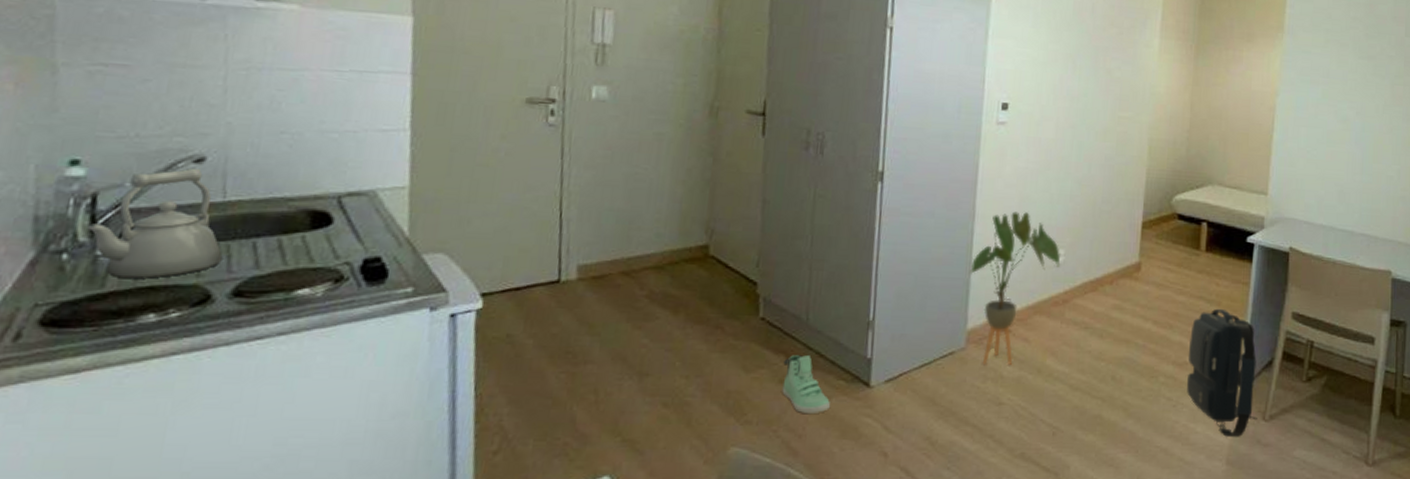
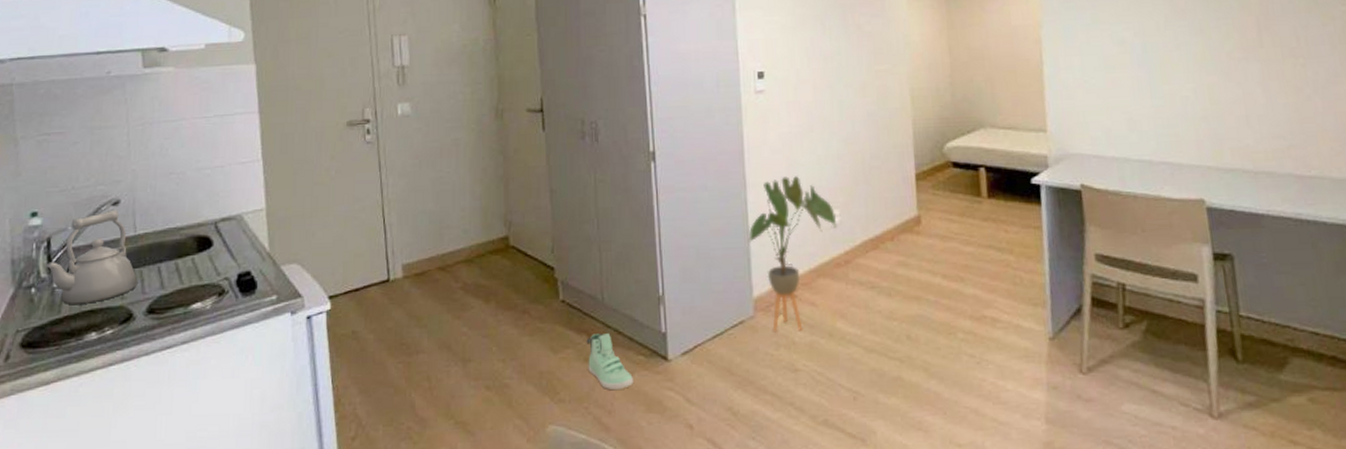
backpack: present [1186,308,1257,438] -> none [984,256,1074,394]

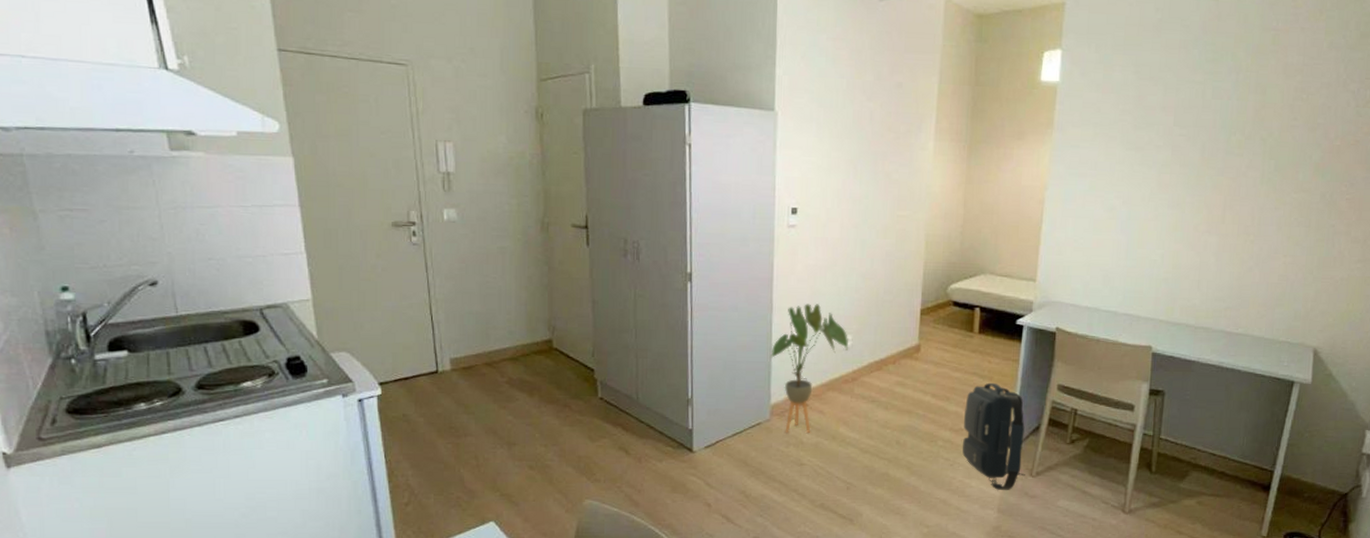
kettle: present [46,209,138,306] -> none [84,290,184,378]
sneaker: present [586,333,634,391] -> none [621,427,662,474]
backpack: none [984,256,1074,394] -> present [962,382,1025,491]

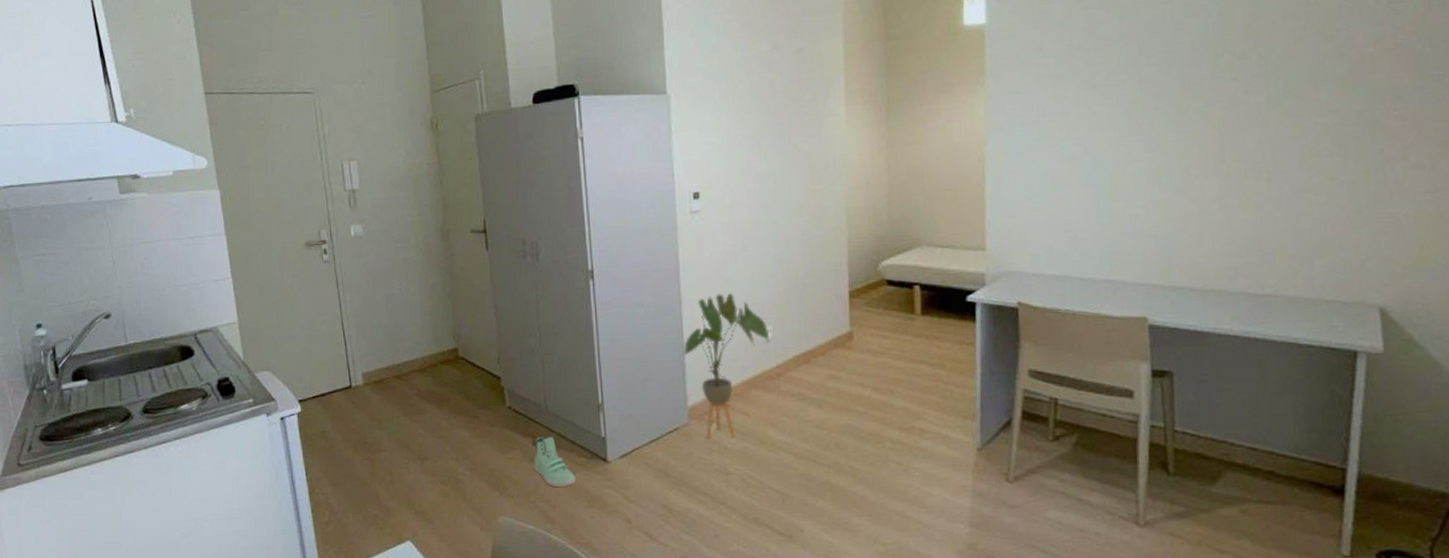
sneaker: none [621,427,662,474] -> present [532,437,577,488]
backpack: present [962,382,1025,491] -> none [914,371,1000,501]

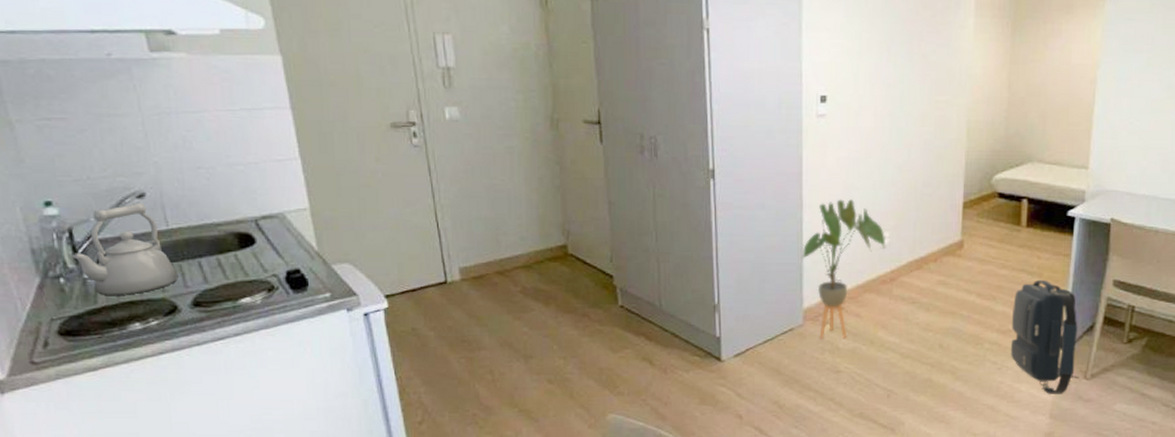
kettle: none [54,322,133,405] -> present [72,202,179,296]
sneaker: present [532,437,577,488] -> none [644,336,689,386]
backpack: none [914,371,1000,501] -> present [1010,279,1079,395]

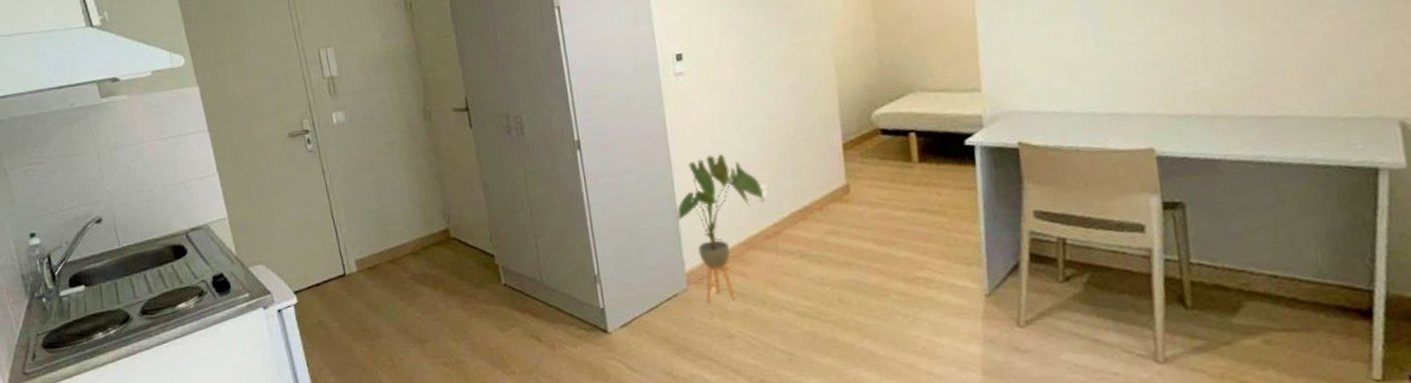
kettle: present [72,202,179,296] -> none [50,226,129,311]
backpack: present [1010,279,1079,395] -> none [917,218,1011,348]

